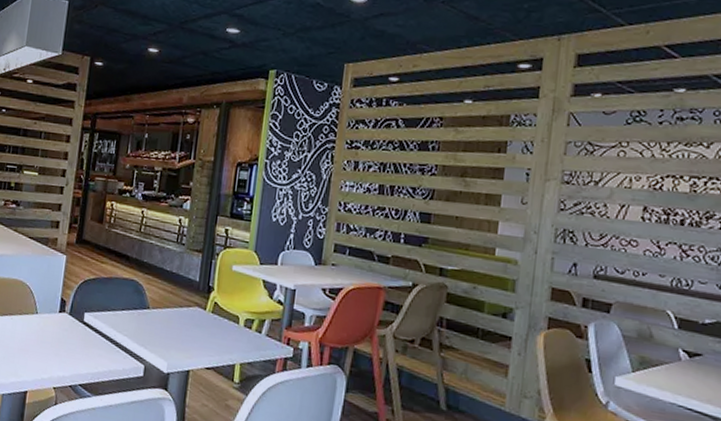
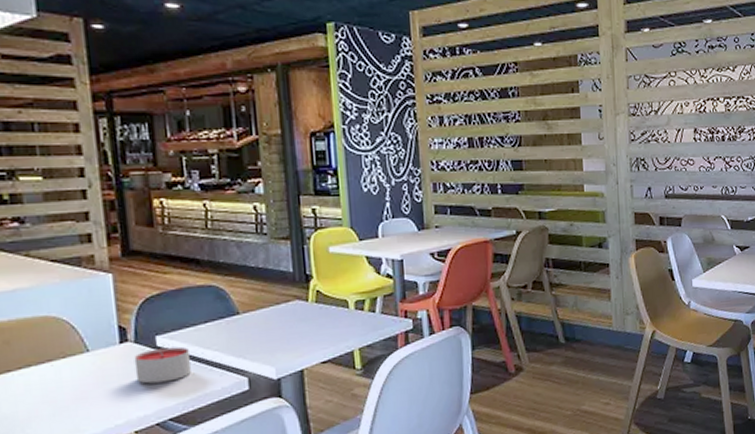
candle: none [64,323,106,353] -> present [134,346,191,384]

